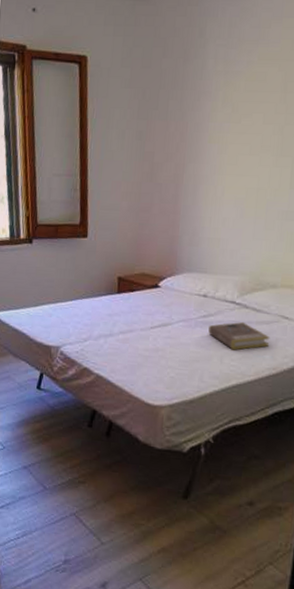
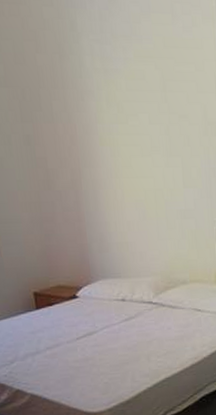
book: present [208,322,270,351] -> none [132,320,189,348]

